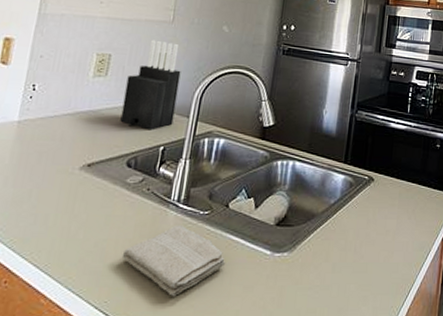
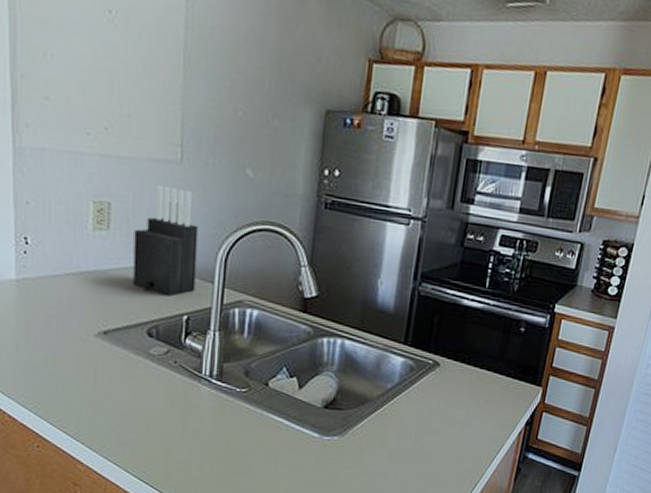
washcloth: present [121,224,226,297] -> none [155,401,270,472]

